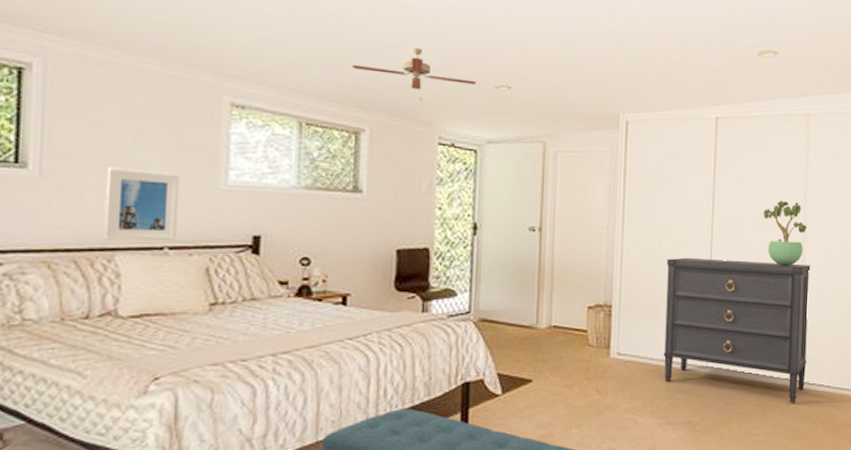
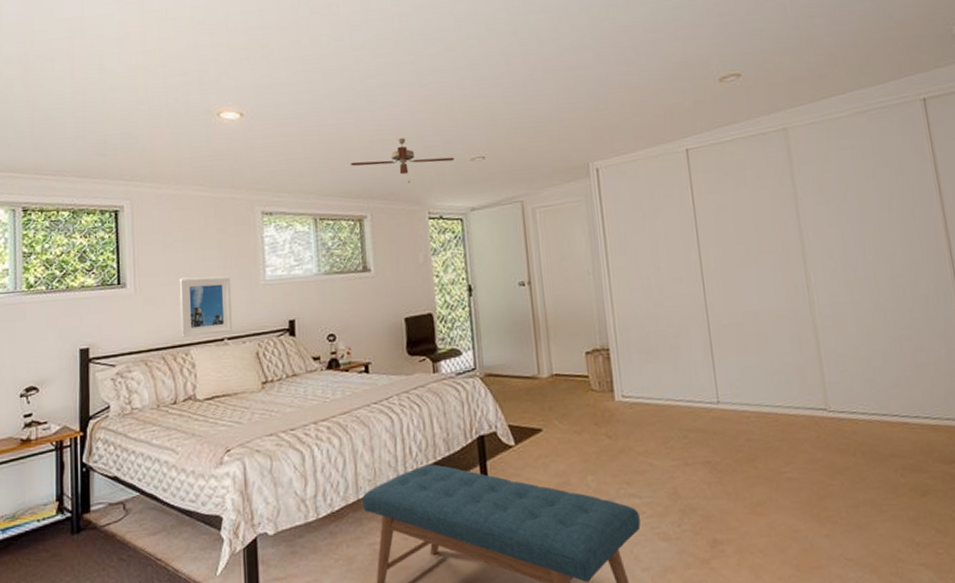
dresser: present [663,257,811,403] -> none [658,284,834,435]
potted plant: present [763,200,808,266] -> none [753,220,806,288]

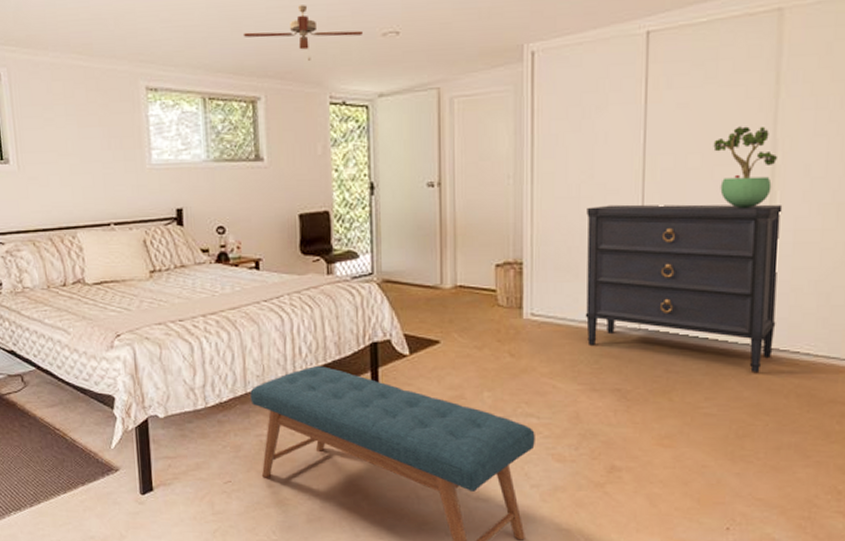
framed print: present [179,276,232,338] -> none [62,156,118,220]
dresser: none [658,284,834,435] -> present [585,204,783,372]
potted plant: none [753,220,806,288] -> present [713,126,779,208]

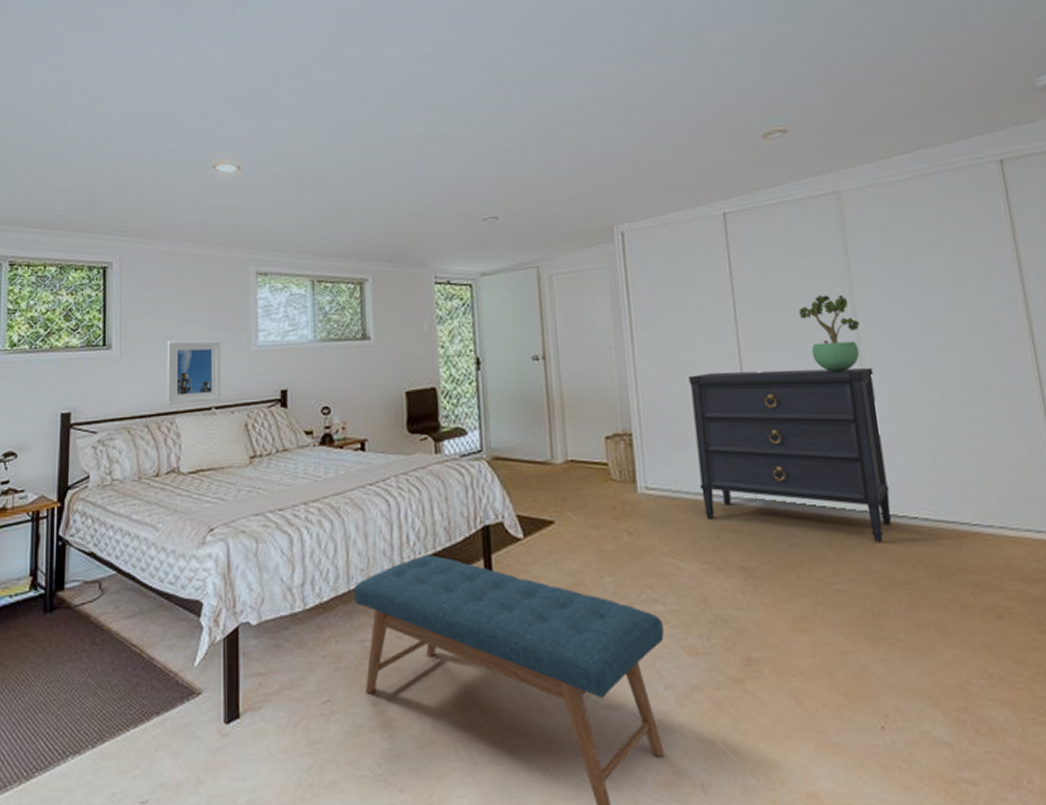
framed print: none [62,156,118,220] -> present [166,340,221,405]
ceiling fan: present [243,5,363,61] -> none [351,195,464,244]

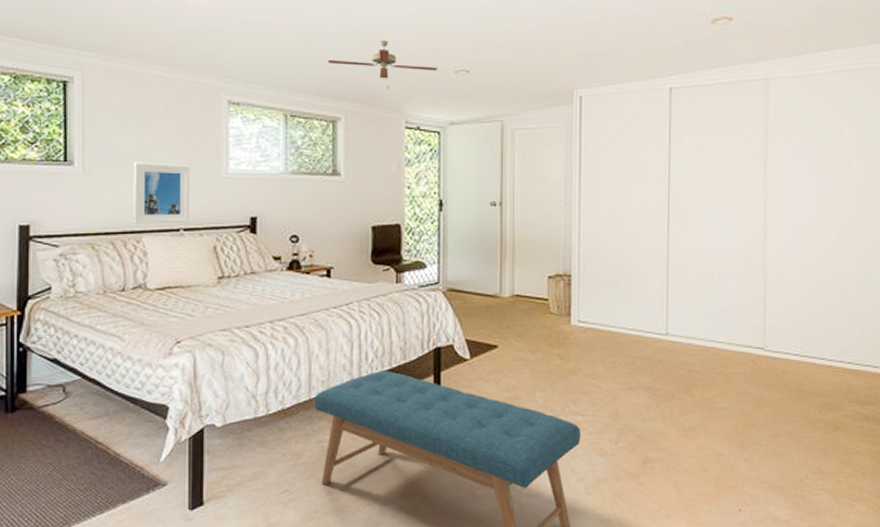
ceiling fan: none [351,195,464,244] -> present [327,40,437,89]
dresser: present [688,367,892,542] -> none [623,227,773,371]
potted plant: present [798,295,860,372] -> none [721,168,769,233]

